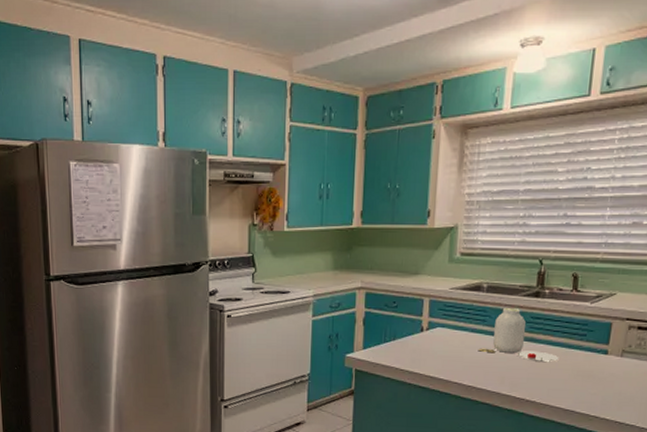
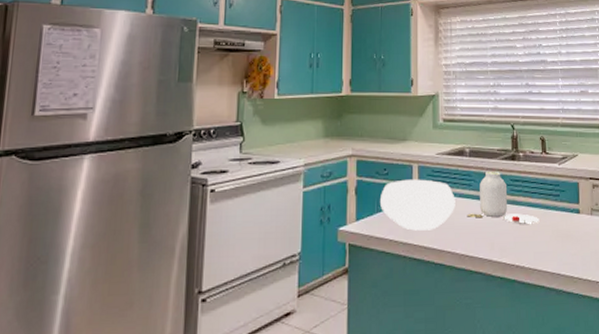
bowl: none [388,312,467,362] -> present [380,179,455,231]

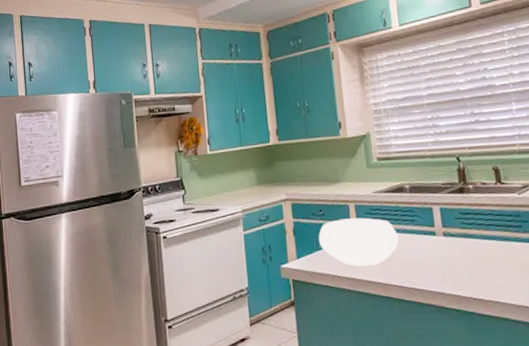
jar: present [467,172,540,224] -> none [412,206,498,257]

